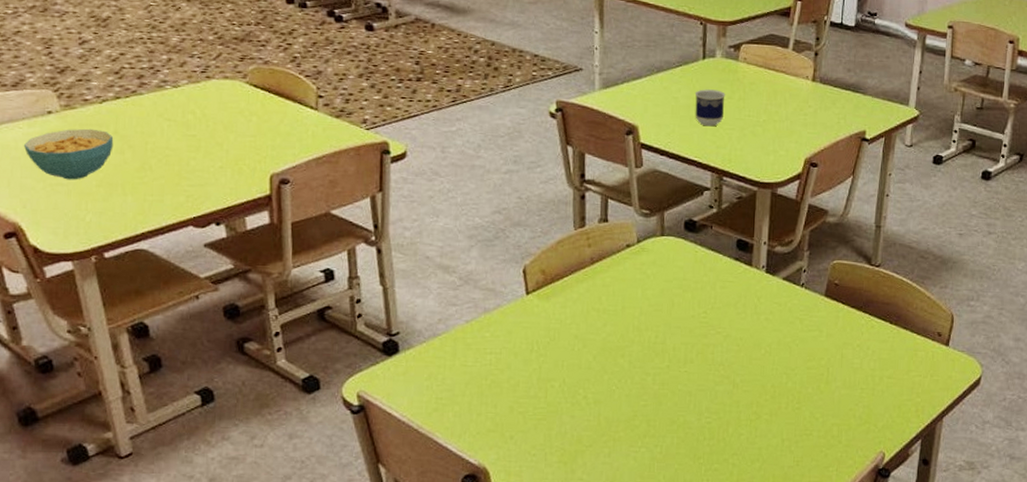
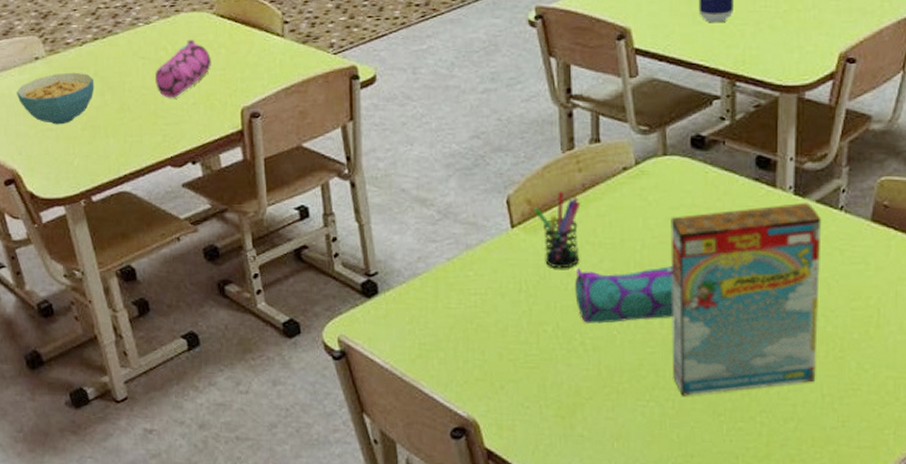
pencil case: none [181,106,242,161] -> present [155,40,211,98]
pen holder: none [547,263,589,332] -> present [533,191,581,269]
pencil case: none [581,331,666,380] -> present [575,266,673,324]
cereal box: none [661,279,787,442] -> present [670,202,822,396]

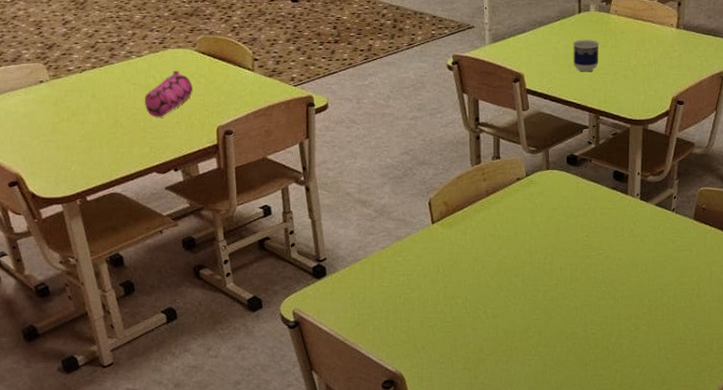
cereal bowl: present [16,72,95,125] -> none [21,94,92,137]
pen holder: present [533,191,581,269] -> none [449,195,485,255]
pencil case: present [575,266,673,324] -> none [480,253,553,297]
cereal box: present [670,202,822,396] -> none [551,205,660,351]

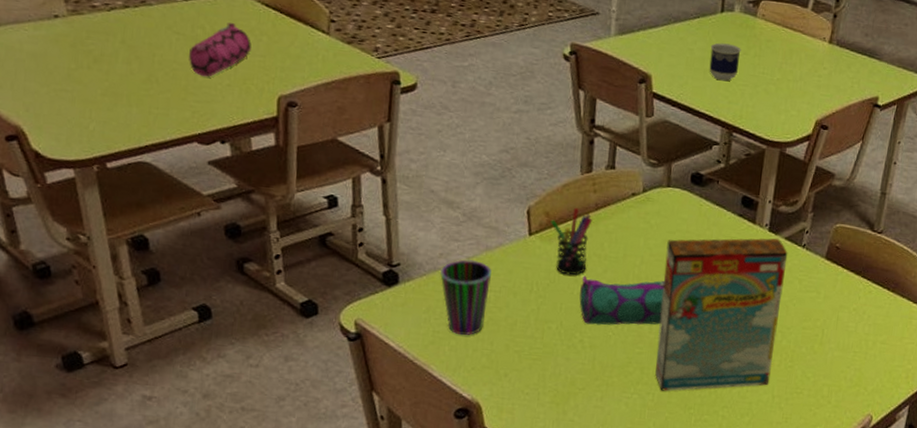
cup: none [360,250,403,316] -> present [440,259,492,336]
pen holder: none [449,195,485,255] -> present [550,207,593,275]
pencil case: none [480,253,553,297] -> present [579,275,665,325]
cereal box: none [551,205,660,351] -> present [655,238,788,391]

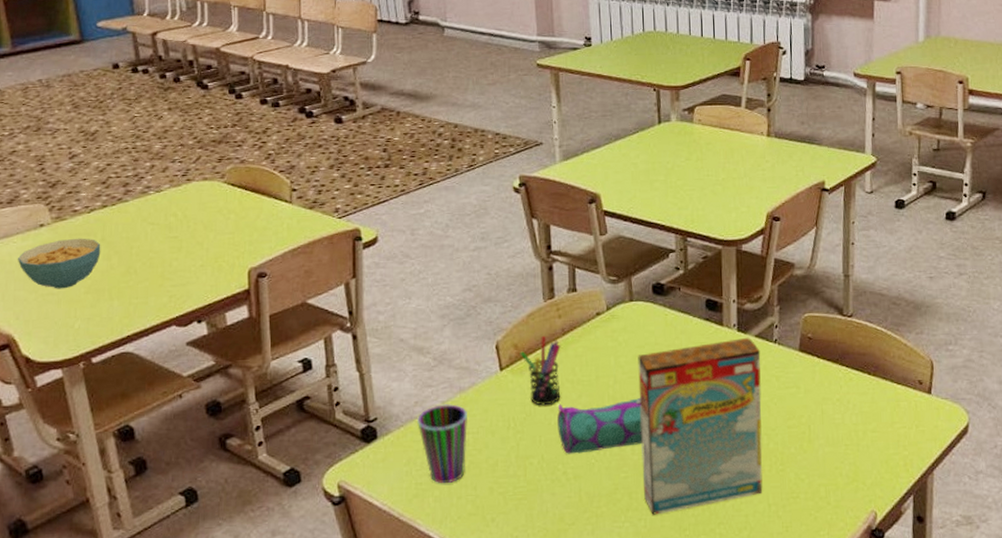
cereal bowl: none [28,34,121,88] -> present [17,238,101,289]
pencil case: present [189,22,251,77] -> none [164,206,220,261]
cup: present [709,43,741,81] -> none [653,152,683,189]

